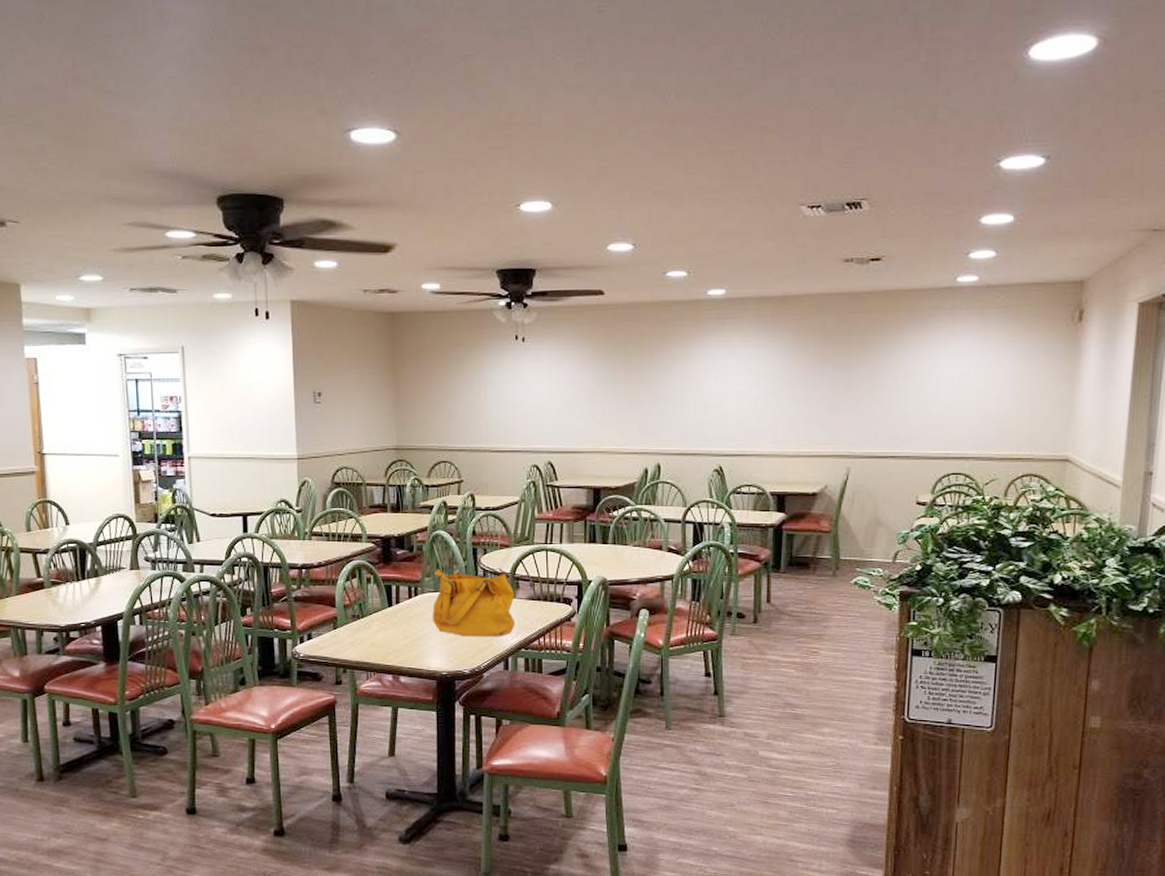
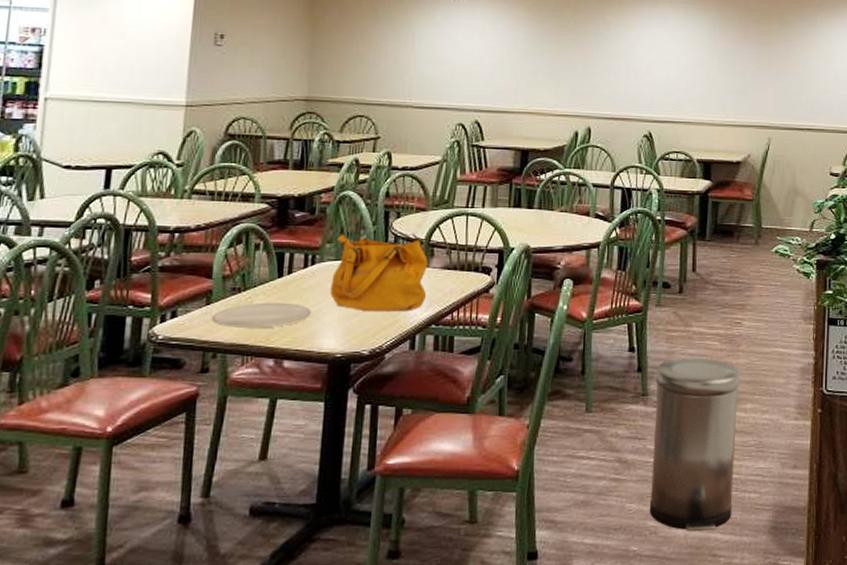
plate: none [339,627,419,650] -> present [211,302,312,329]
pedal bin: none [729,684,817,840] -> present [650,358,740,532]

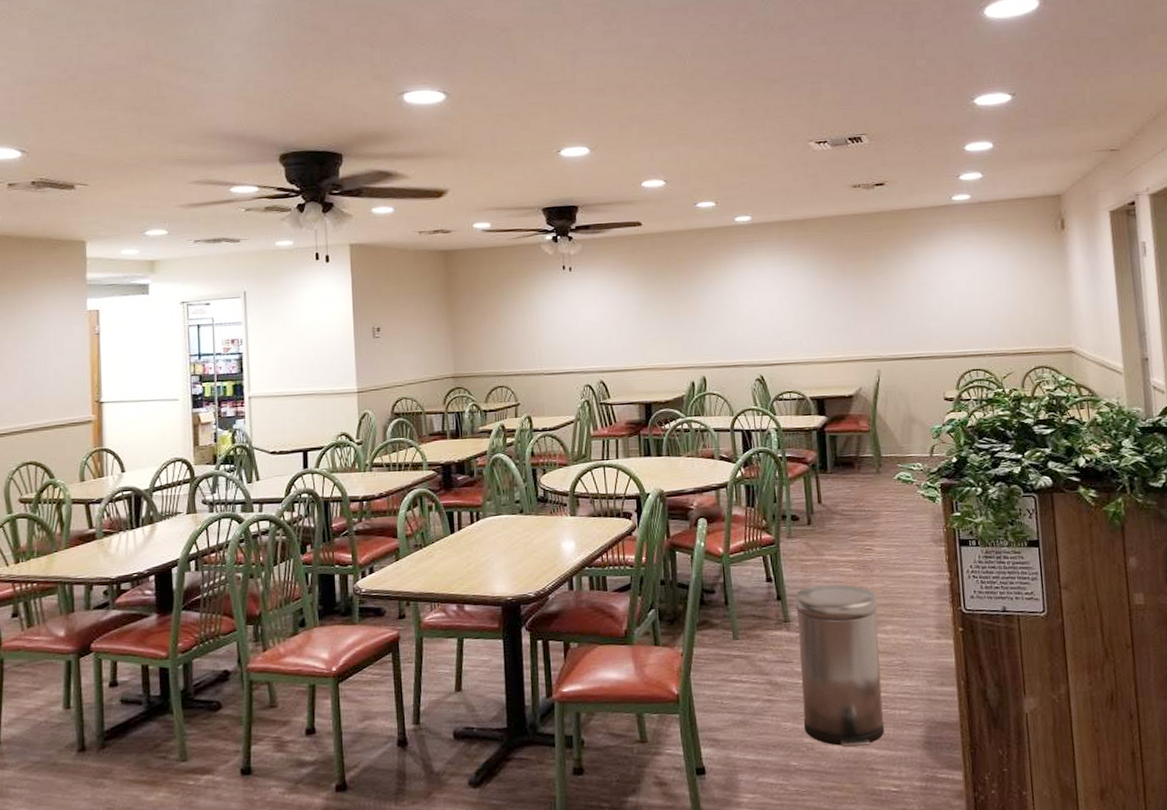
plate: present [211,302,312,329] -> none [402,555,483,580]
handbag: present [330,233,428,312] -> none [494,486,578,559]

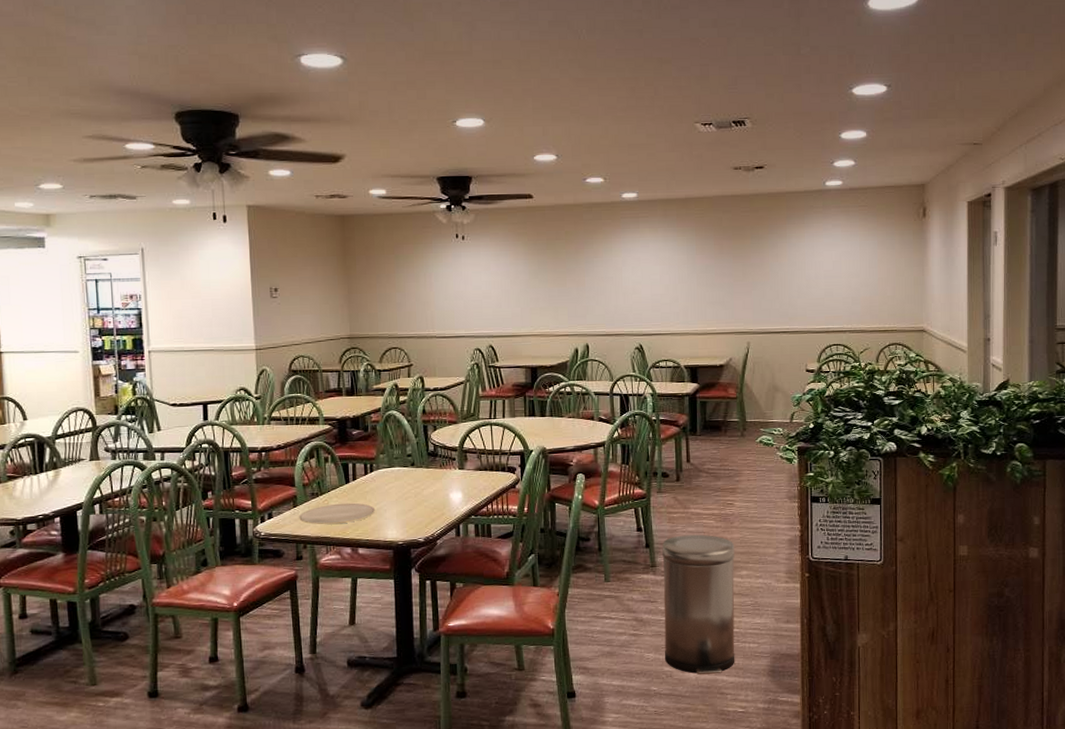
plate: none [402,555,483,580] -> present [299,503,376,525]

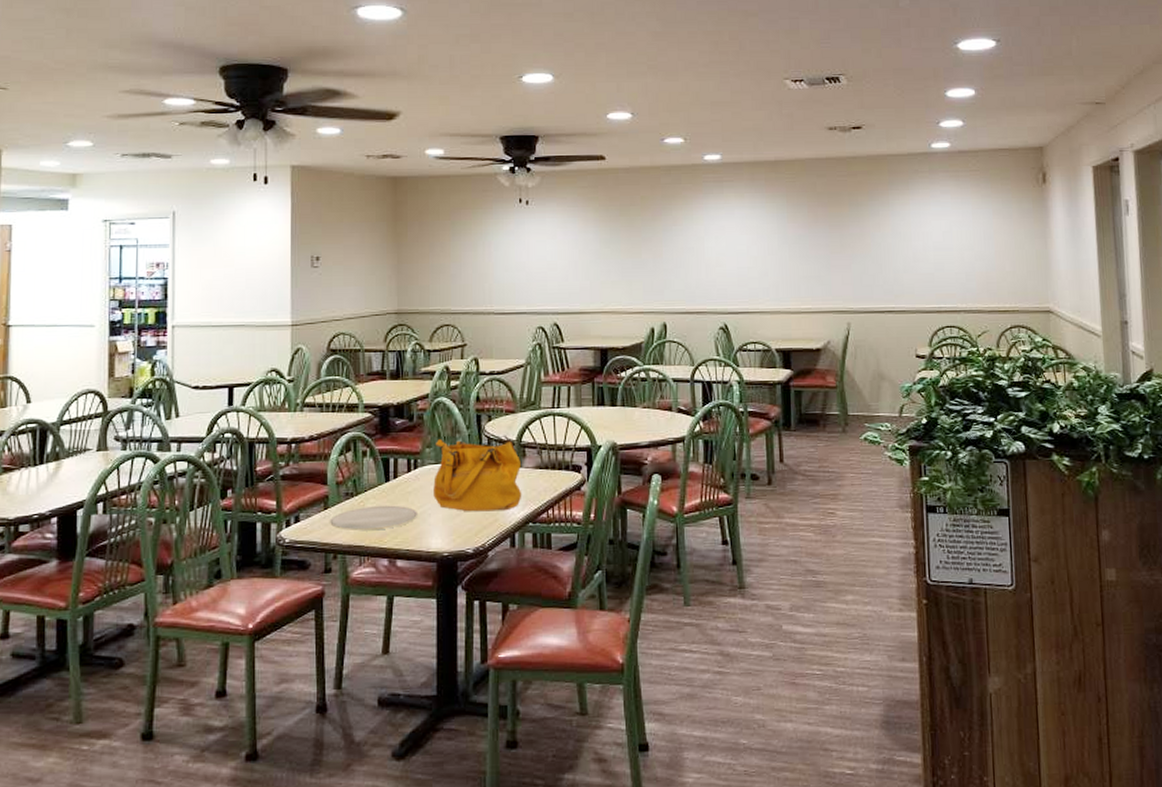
handbag: none [387,442,465,507] -> present [433,435,522,512]
pedal bin: present [662,534,735,675] -> none [751,549,841,726]

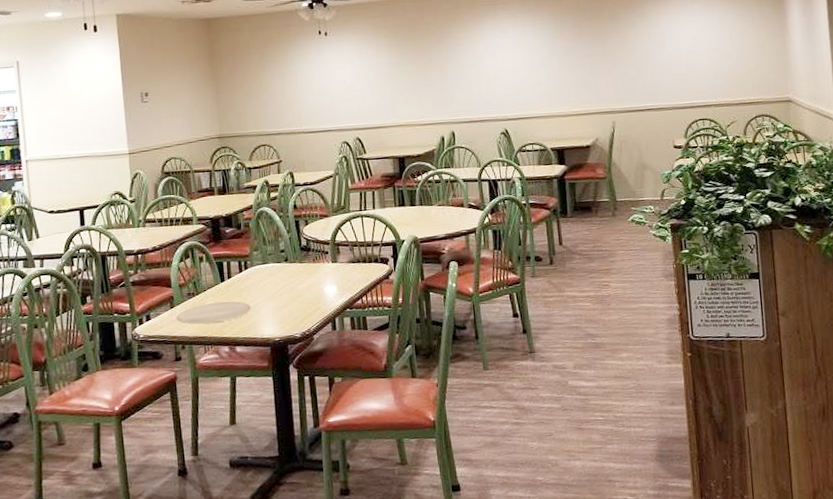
handbag: present [433,435,522,512] -> none [261,236,339,303]

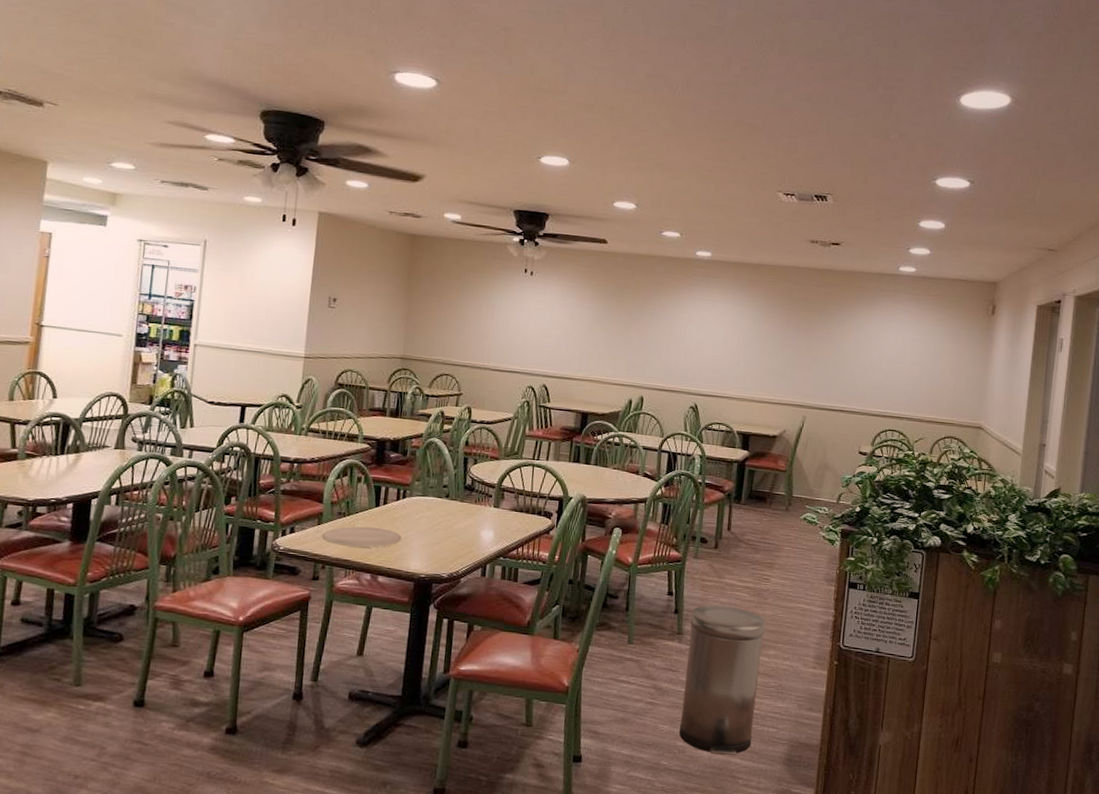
pedal bin: none [539,317,621,463] -> present [679,605,766,756]

